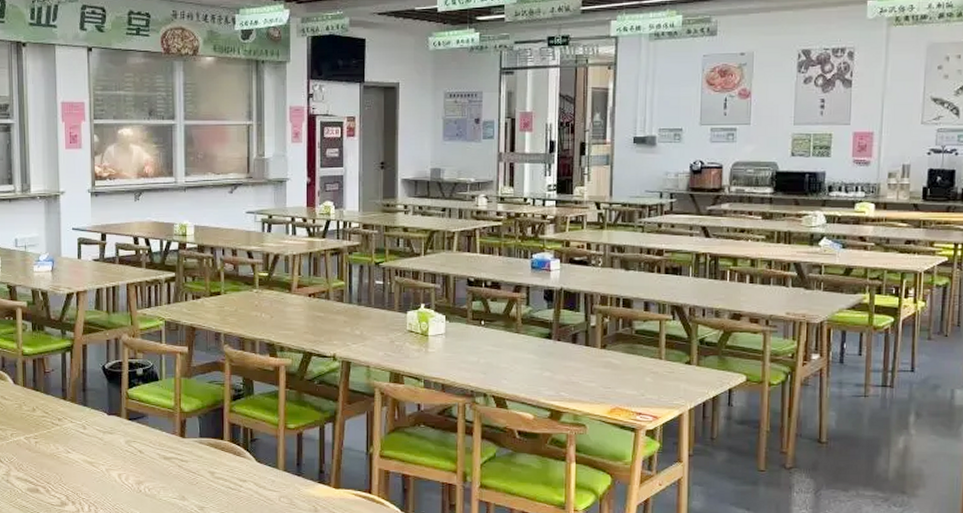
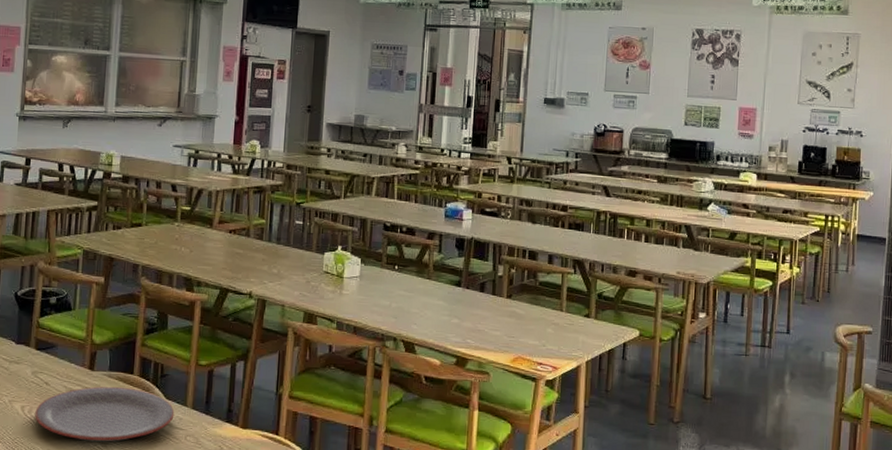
plate: none [132,453,267,506] -> present [35,386,175,442]

